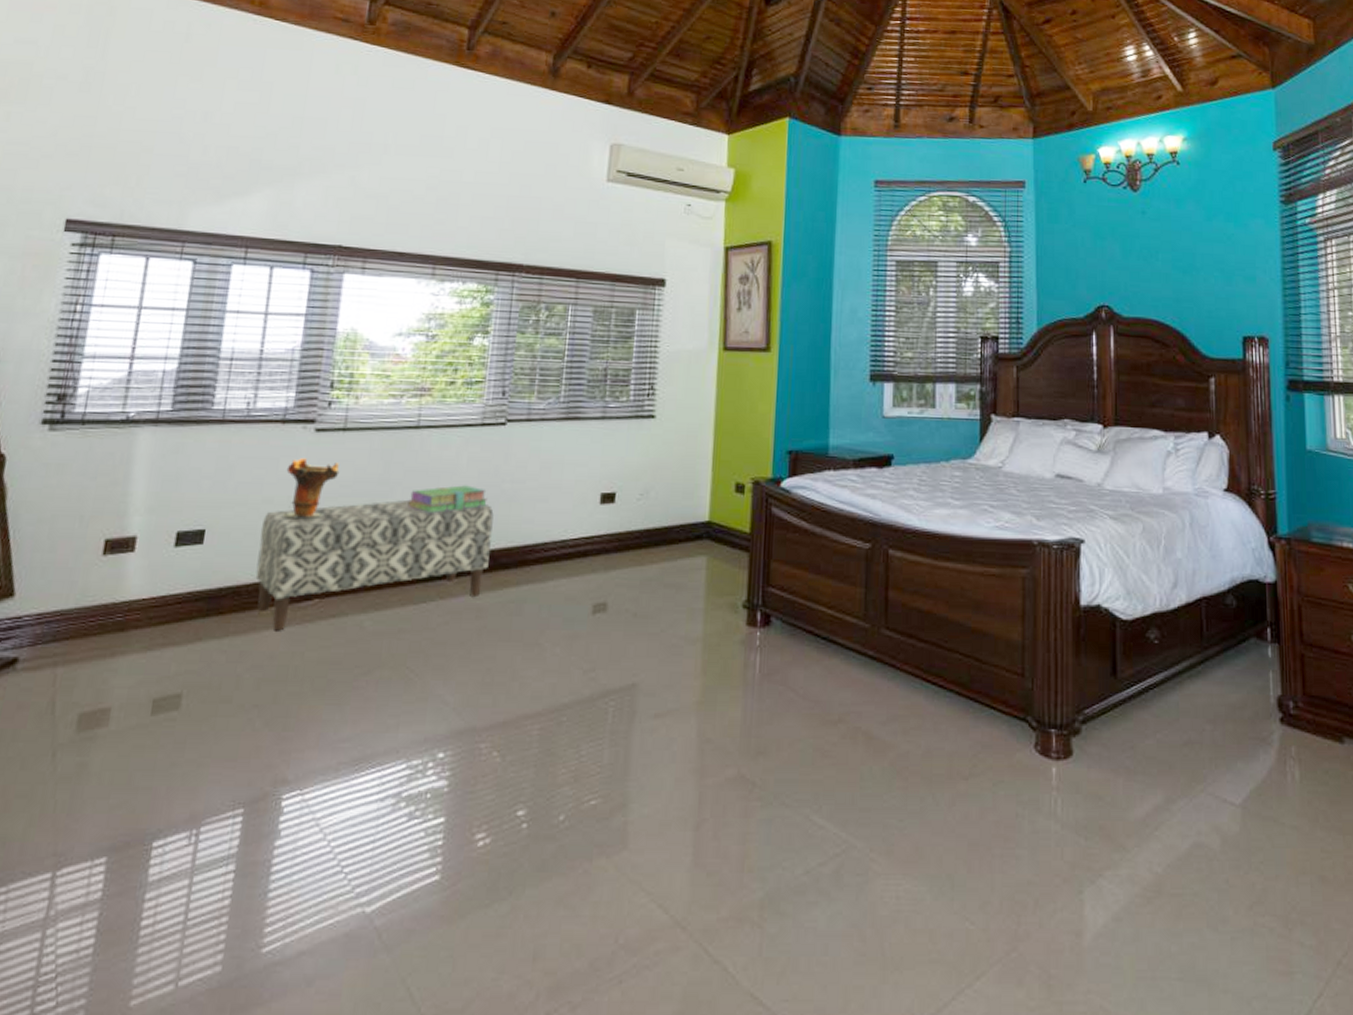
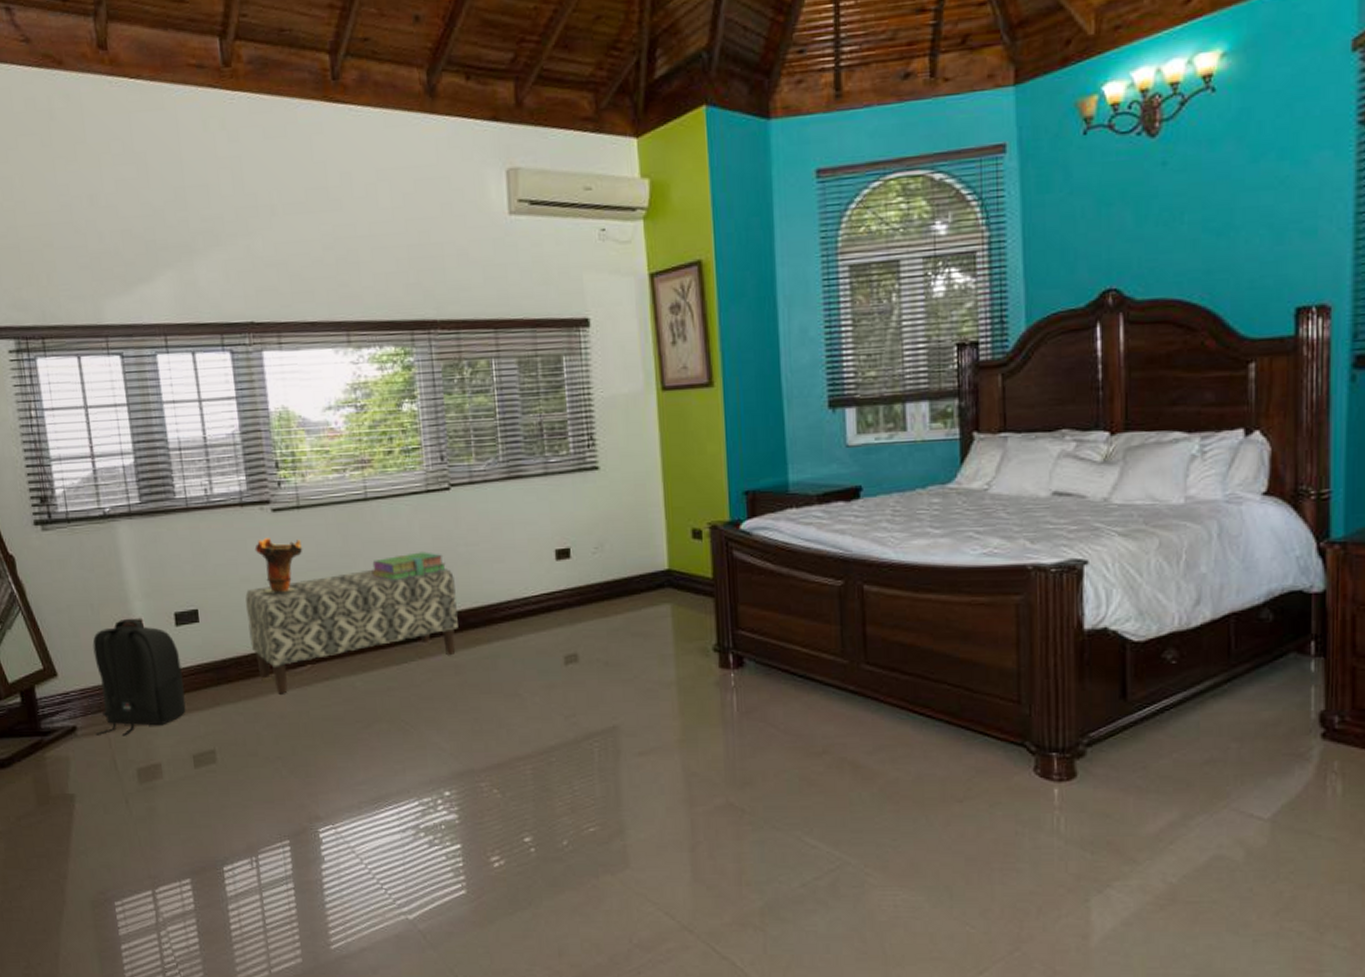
backpack: none [40,534,170,673] -> present [92,618,186,736]

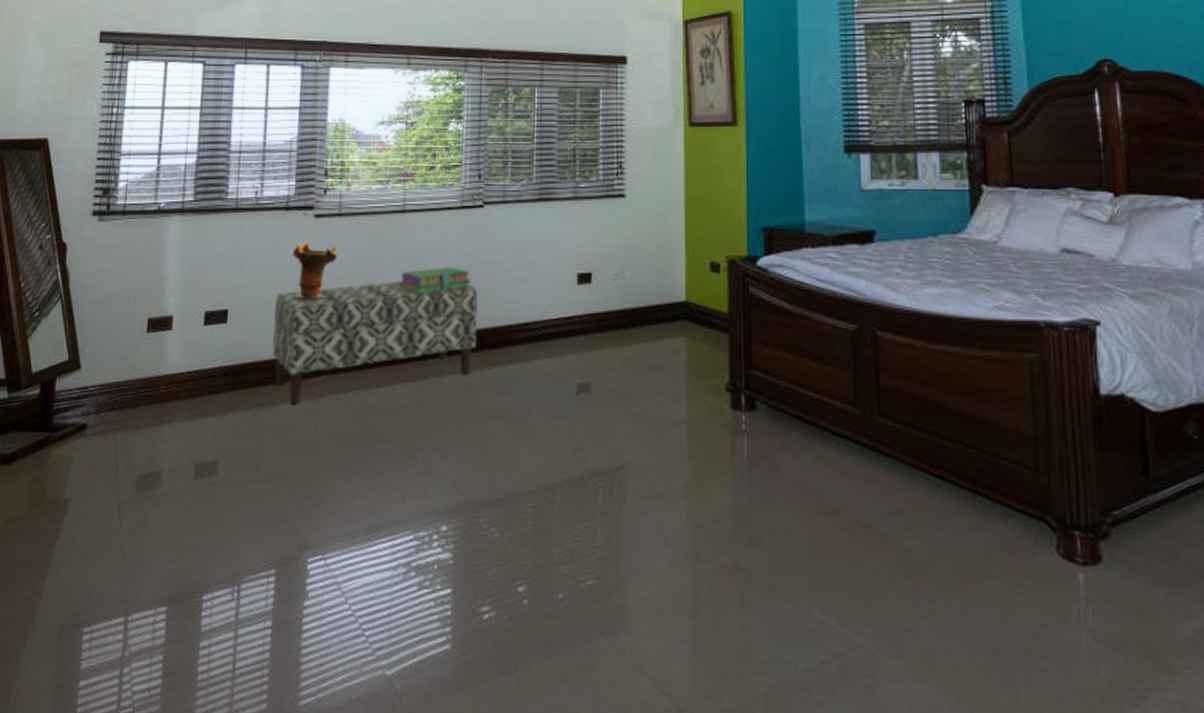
backpack: present [92,618,186,736] -> none [104,314,202,438]

